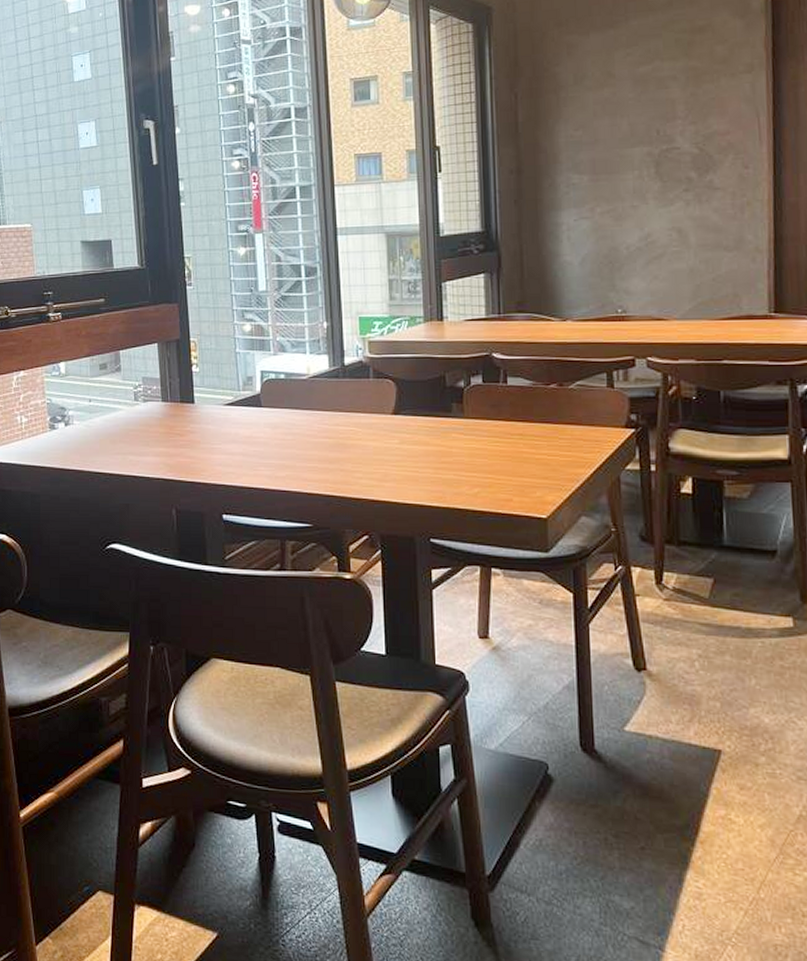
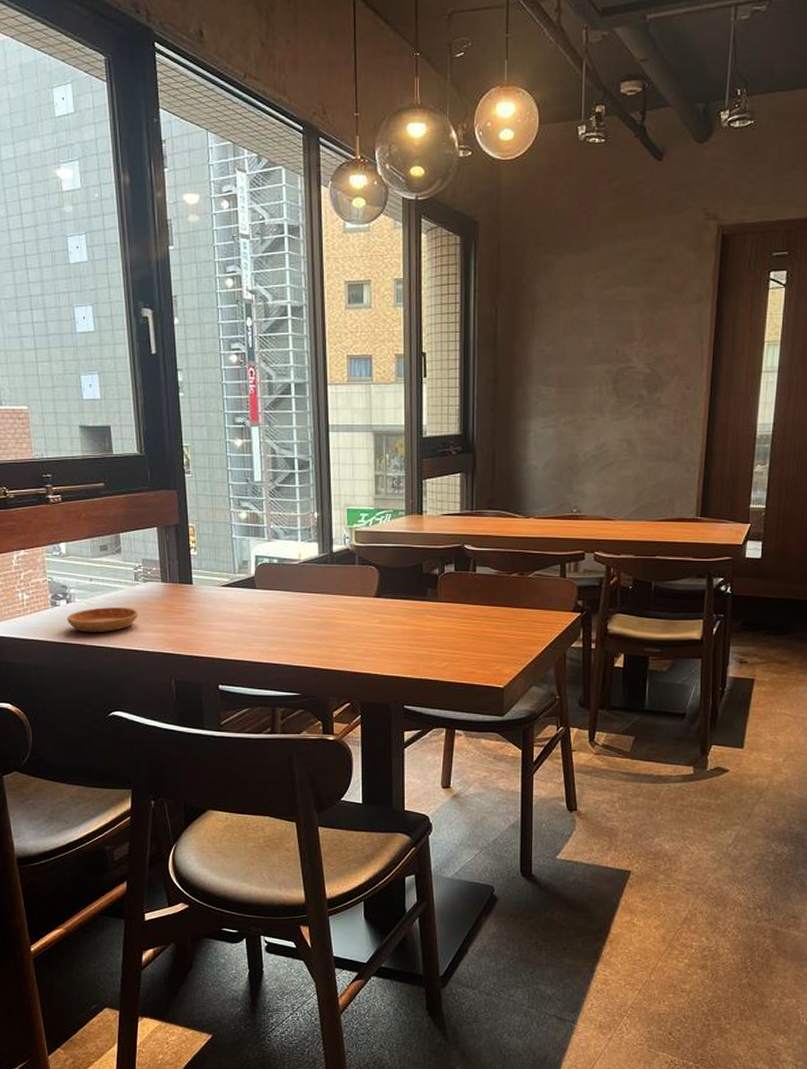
saucer: none [65,430,138,458] -> present [67,607,138,633]

